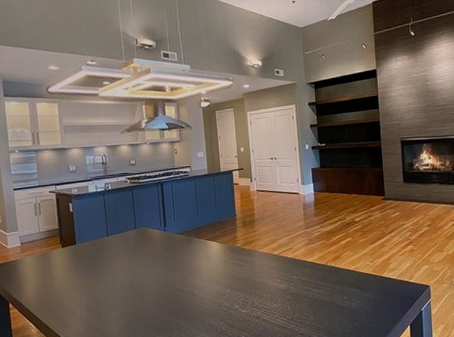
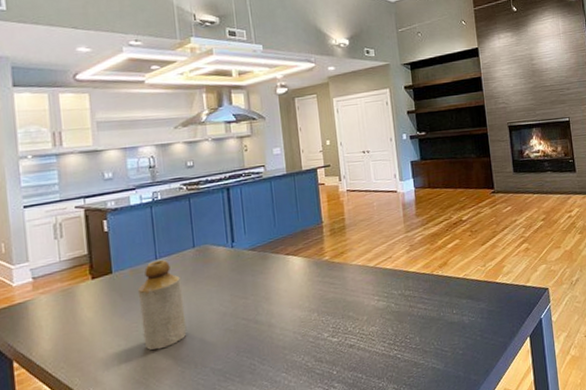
bottle: none [94,236,131,305] -> present [137,259,187,351]

